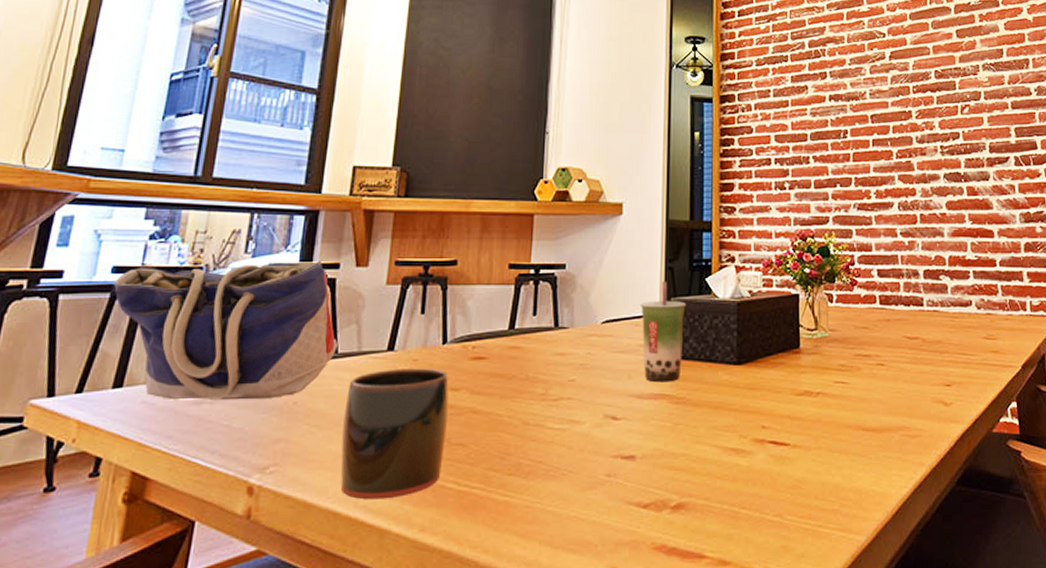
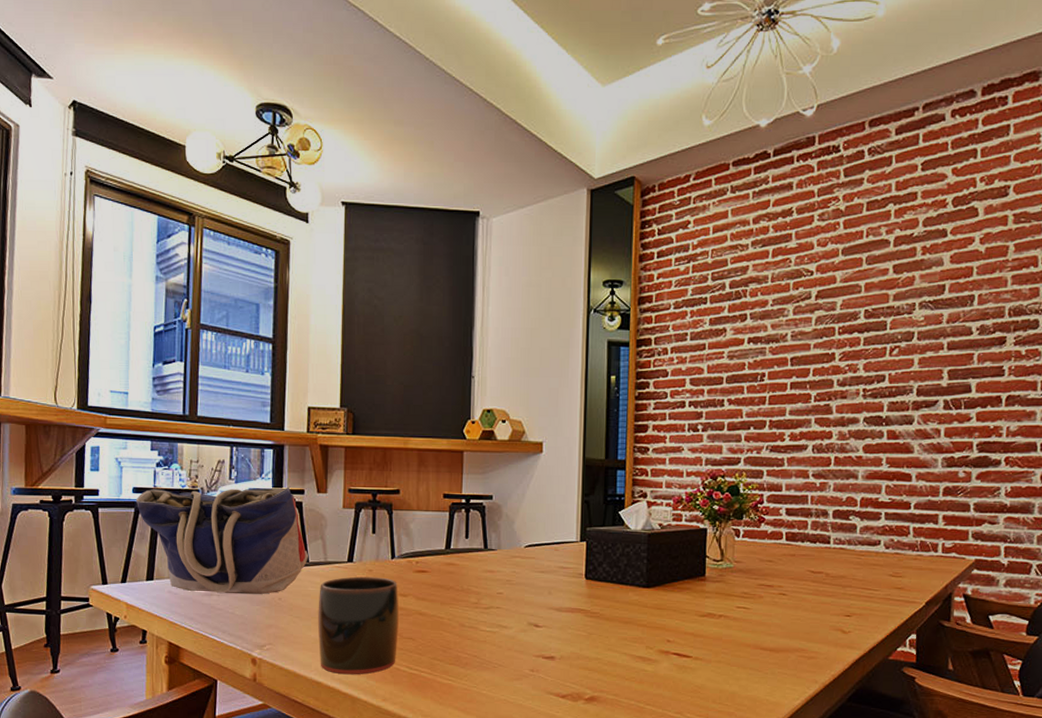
beverage cup: present [639,281,687,383] -> none [558,513,601,599]

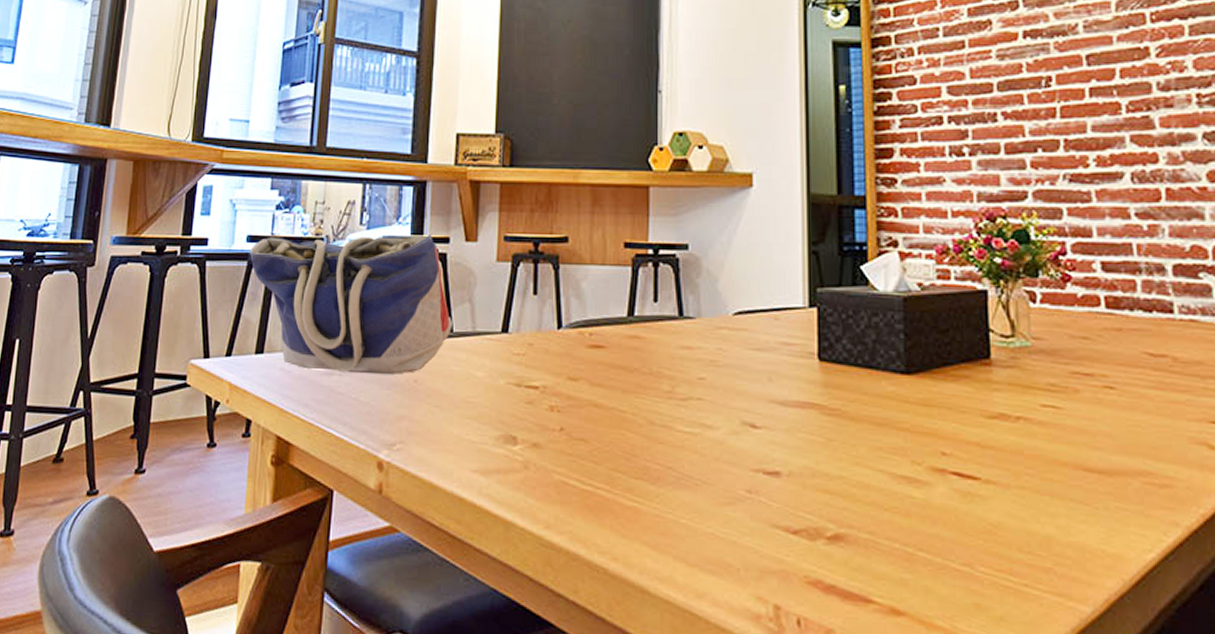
mug: present [318,576,400,674] -> none [462,352,568,489]

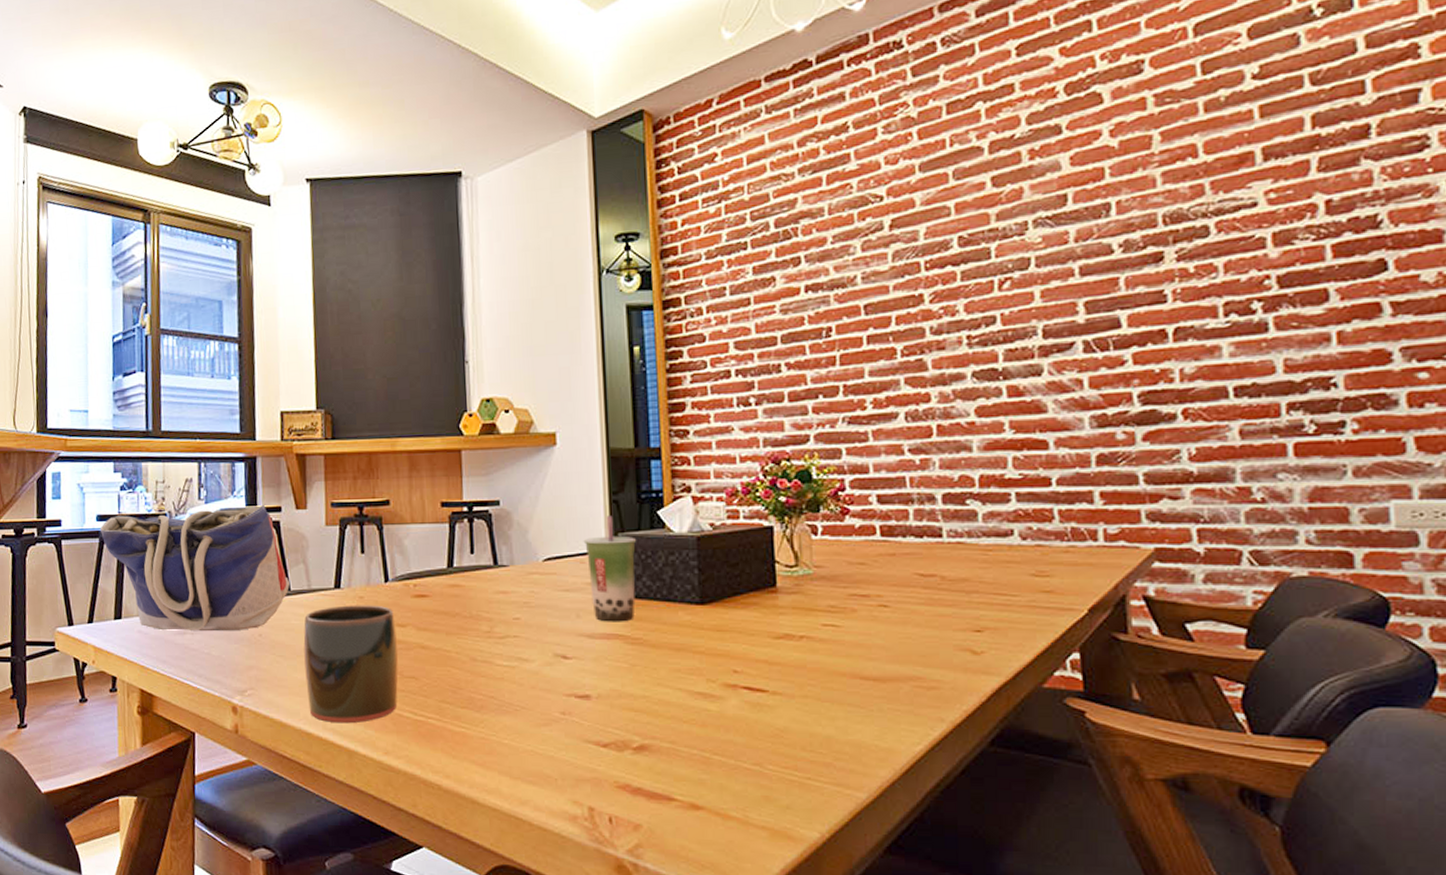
mug: none [462,352,568,489] -> present [303,605,399,722]
beverage cup: none [778,268,838,389] -> present [583,515,637,622]

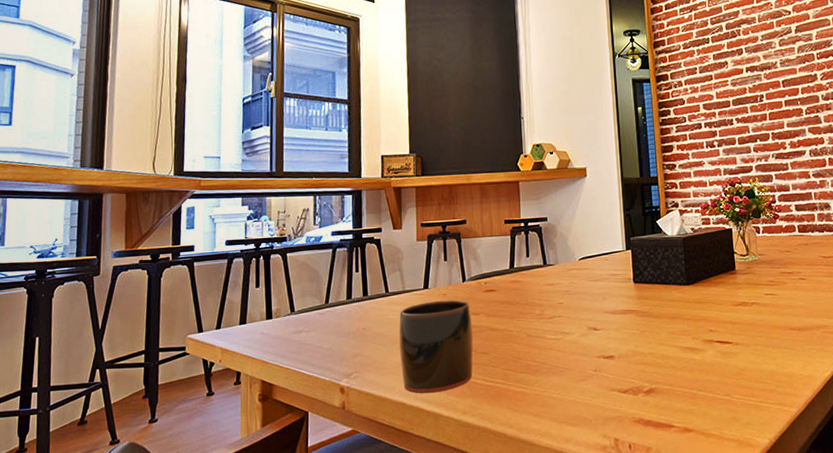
tote bag: present [99,504,291,631] -> none [228,226,389,330]
beverage cup: present [583,515,637,622] -> none [607,225,643,302]

